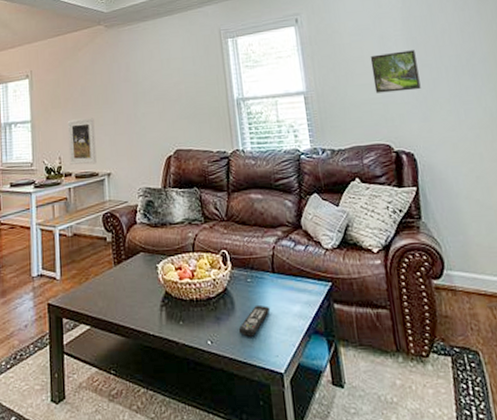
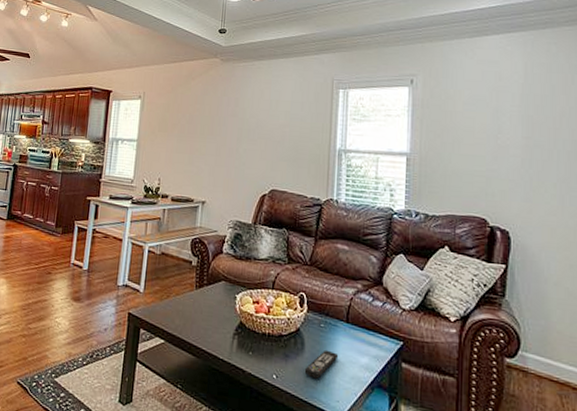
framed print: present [67,118,97,165] -> none [168,145,197,191]
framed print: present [370,50,421,93] -> none [480,127,529,169]

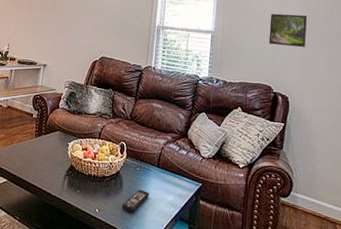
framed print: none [480,127,529,169] -> present [268,13,307,48]

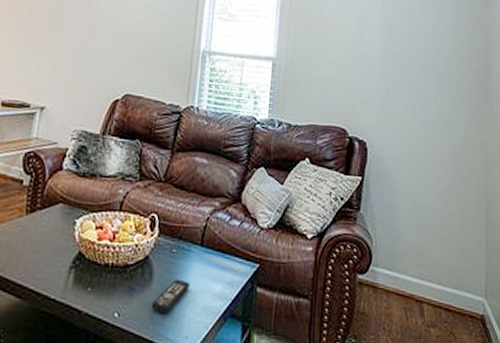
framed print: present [268,13,307,48] -> none [343,34,388,79]

